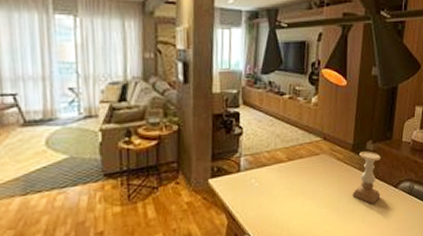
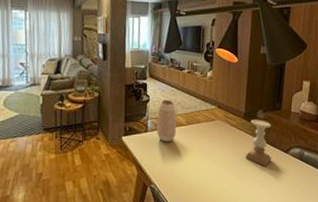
vase: none [251,132,275,183] -> present [157,100,177,142]

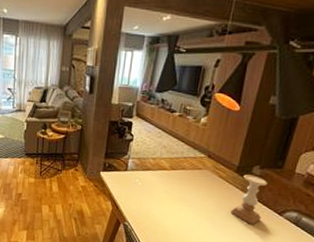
vase: present [157,100,177,142] -> none [137,141,161,184]

